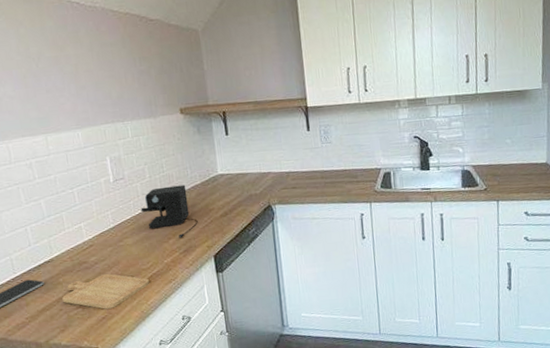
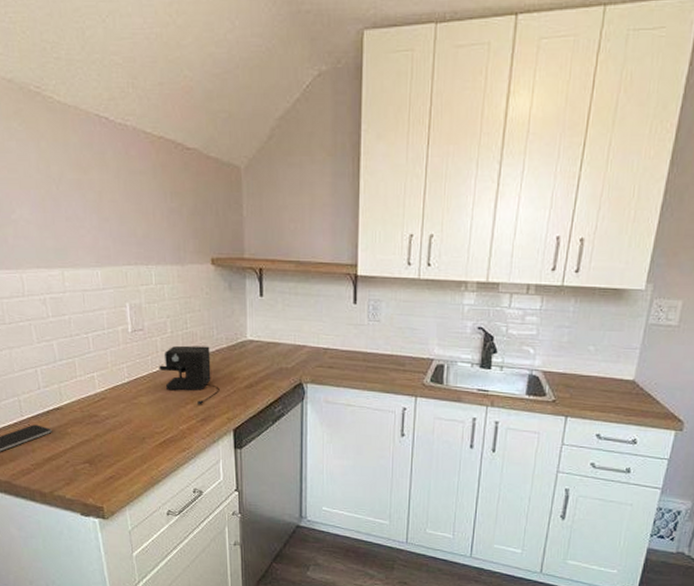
chopping board: present [62,274,149,309] -> none [70,431,162,469]

